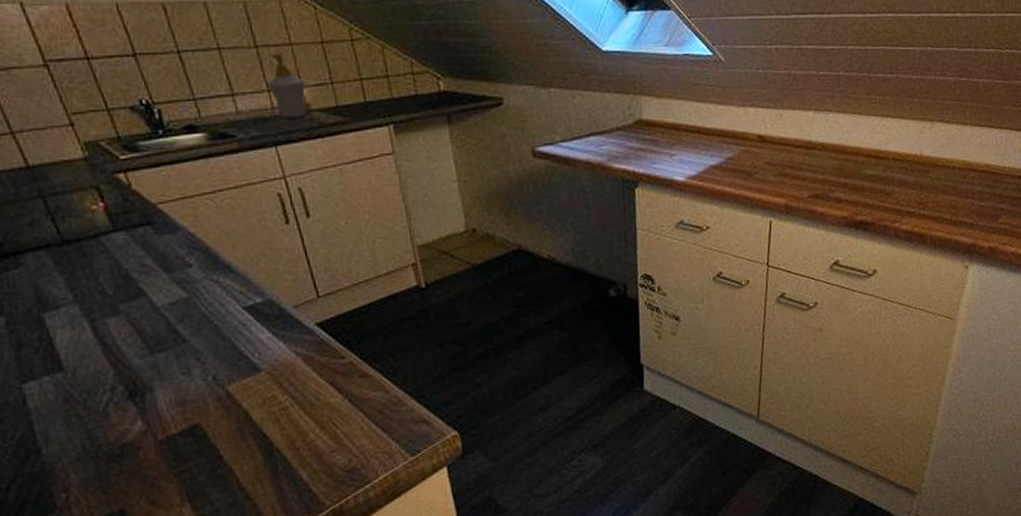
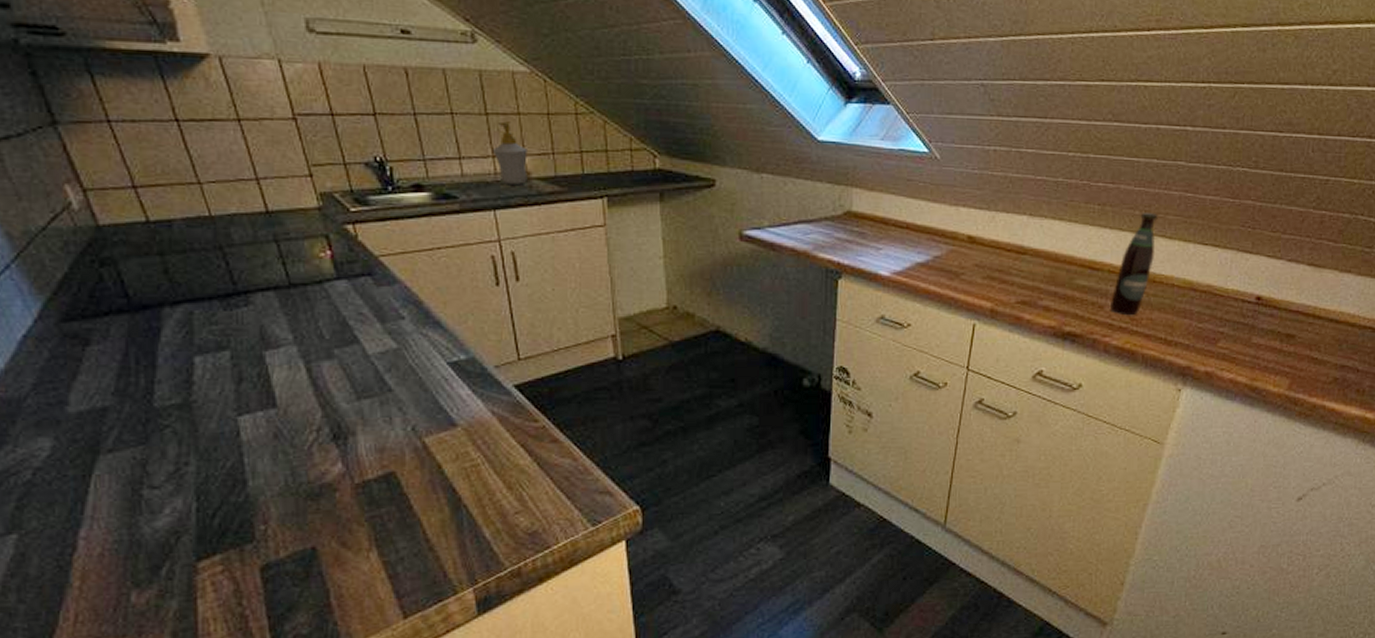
bottle: none [896,98,936,200] -> present [1109,212,1158,315]

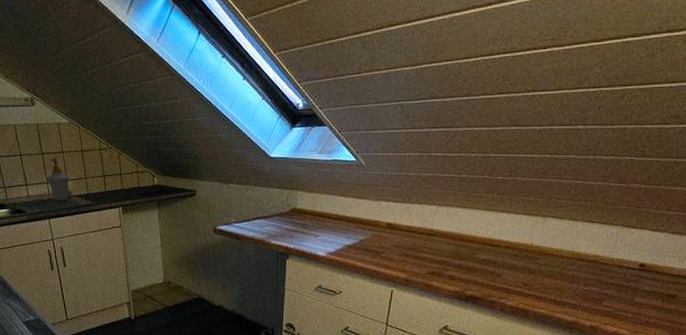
bottle: present [1109,212,1158,315] -> none [505,198,550,281]

